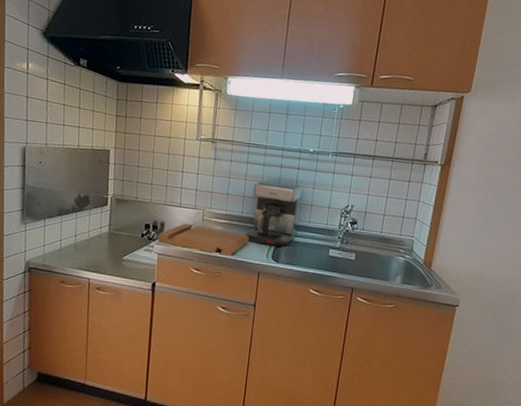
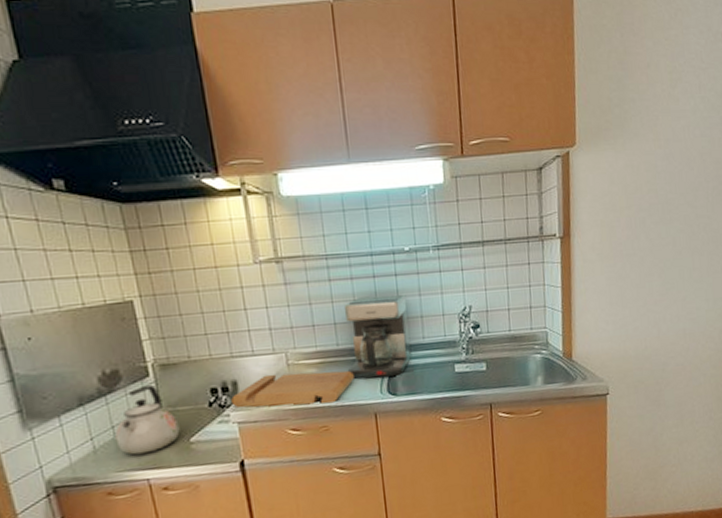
kettle: none [75,211,119,260] -> present [115,385,180,455]

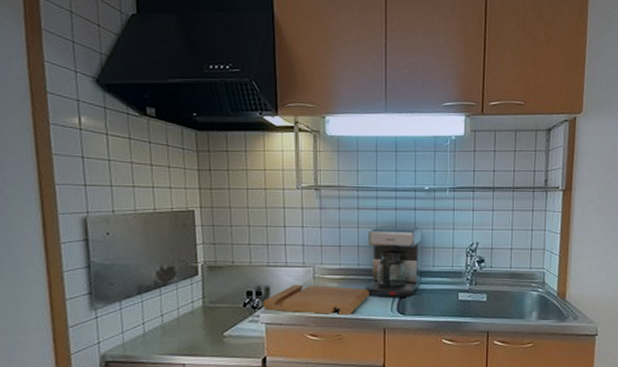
kettle: present [115,385,180,455] -> none [162,282,217,342]

